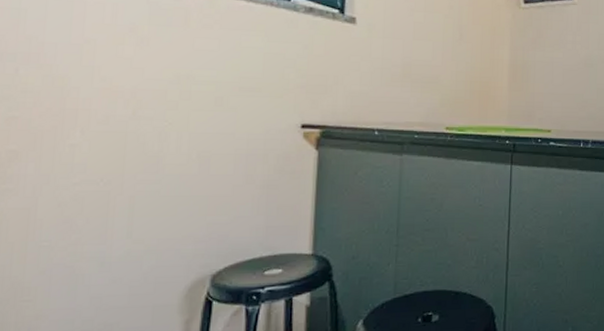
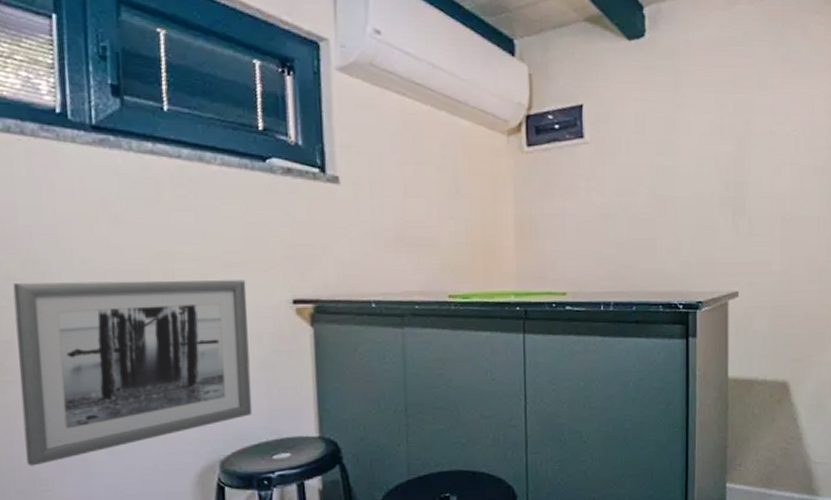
wall art: none [12,96,259,276] -> present [12,280,253,467]

